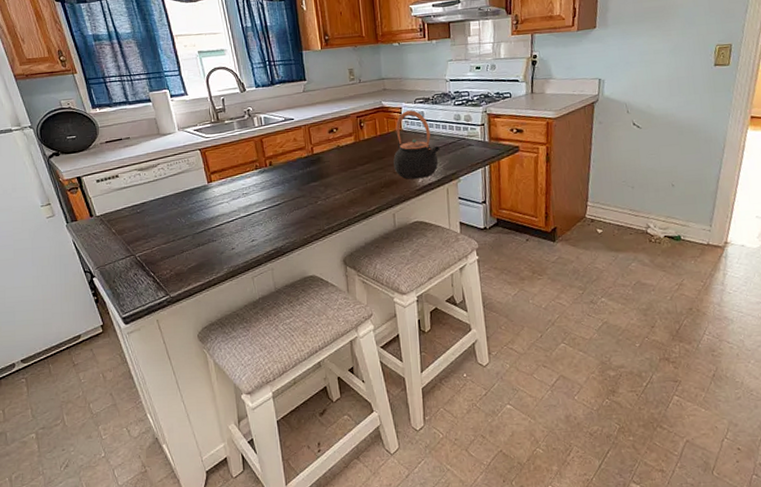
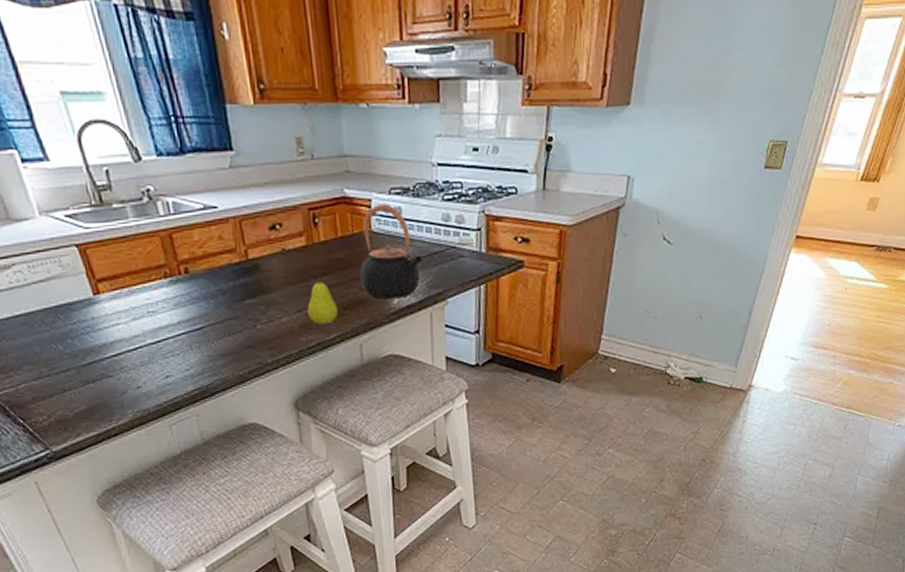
fruit: none [354,165,377,200] -> present [307,277,338,325]

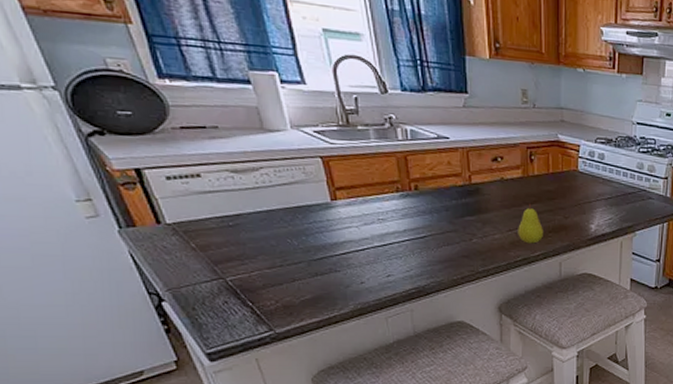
teapot: present [360,204,422,299] -> none [565,150,618,227]

